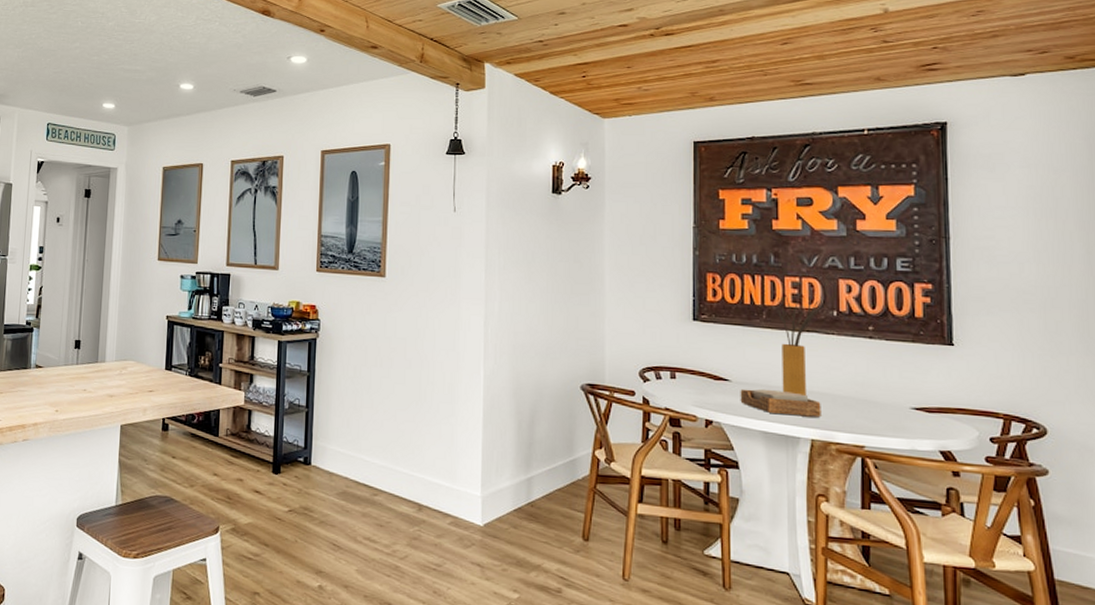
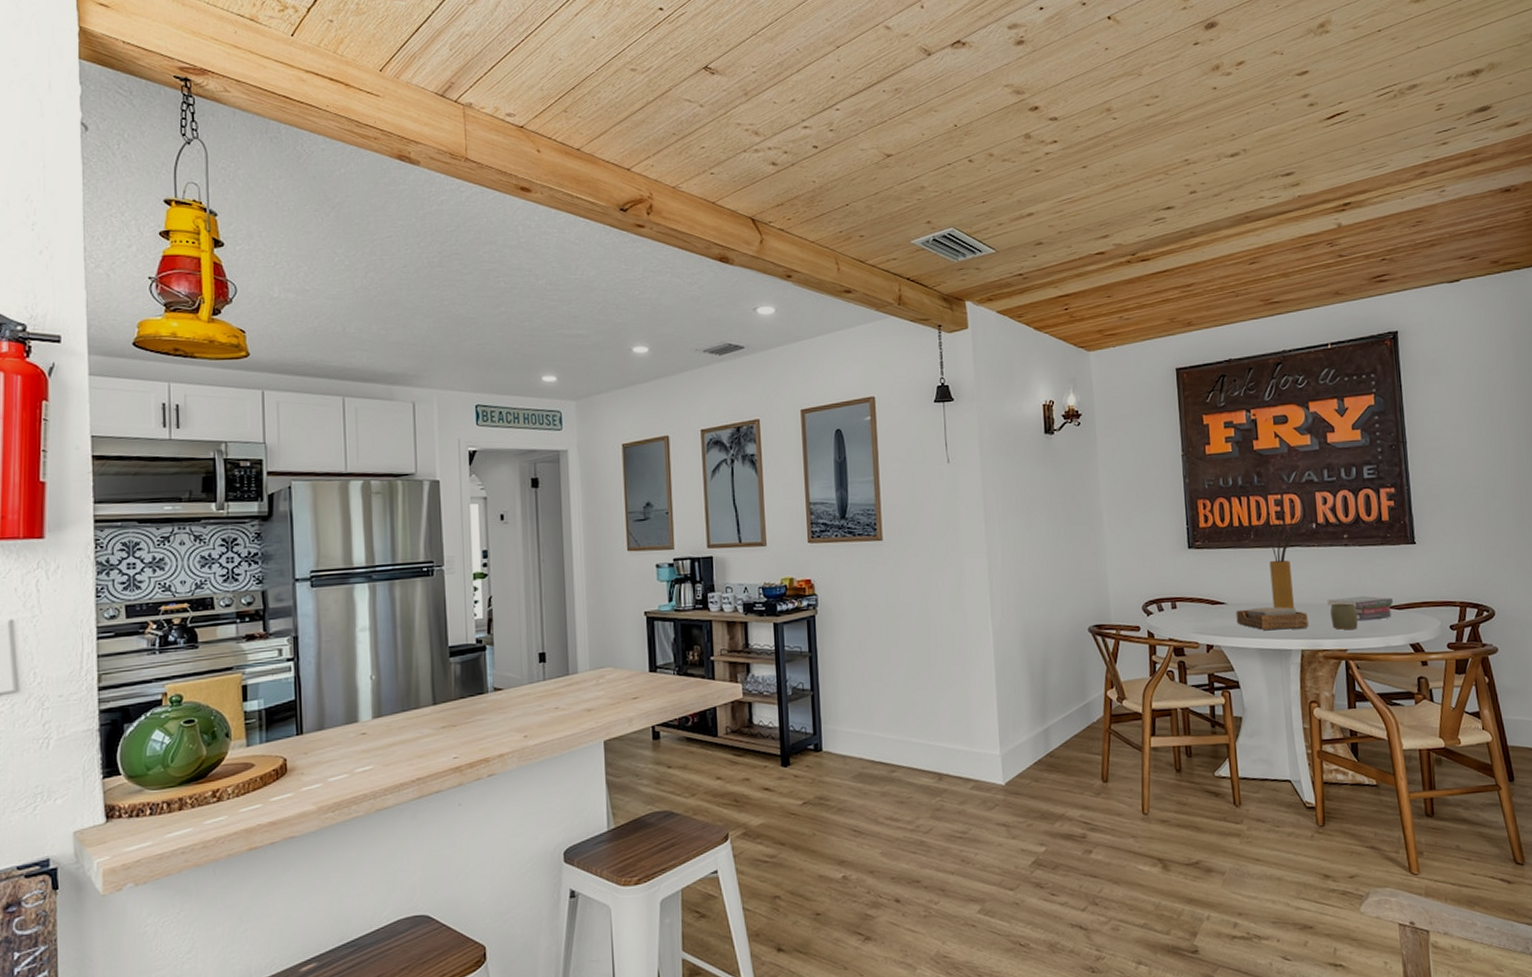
books: none [845,391,922,420] -> present [1327,595,1393,621]
mug: none [848,397,880,427] -> present [1330,603,1358,630]

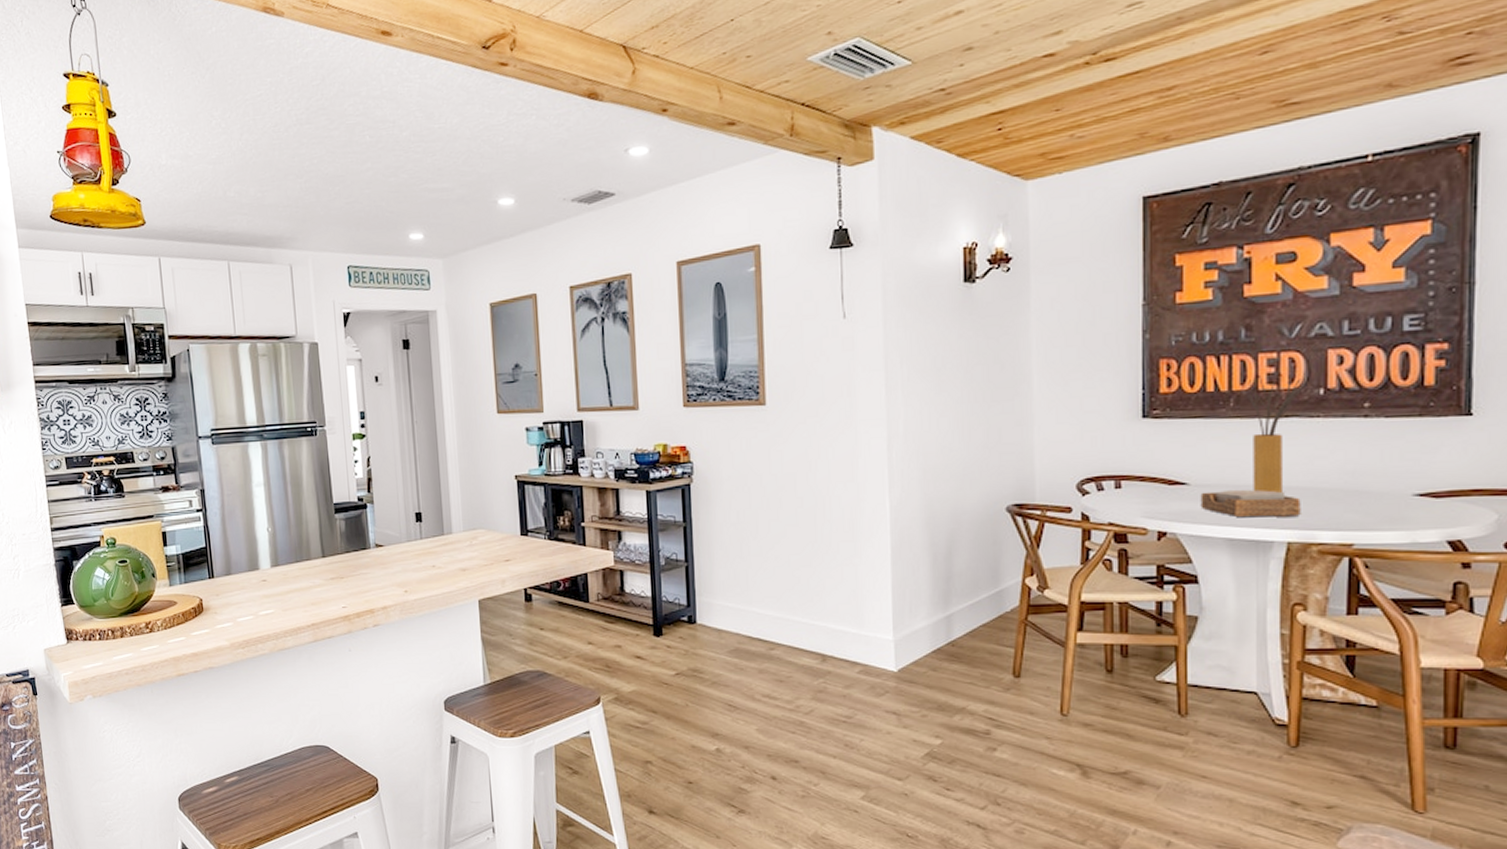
books: present [1327,595,1393,621] -> none [1331,479,1428,511]
mug: present [1330,603,1358,630] -> none [1334,488,1374,521]

